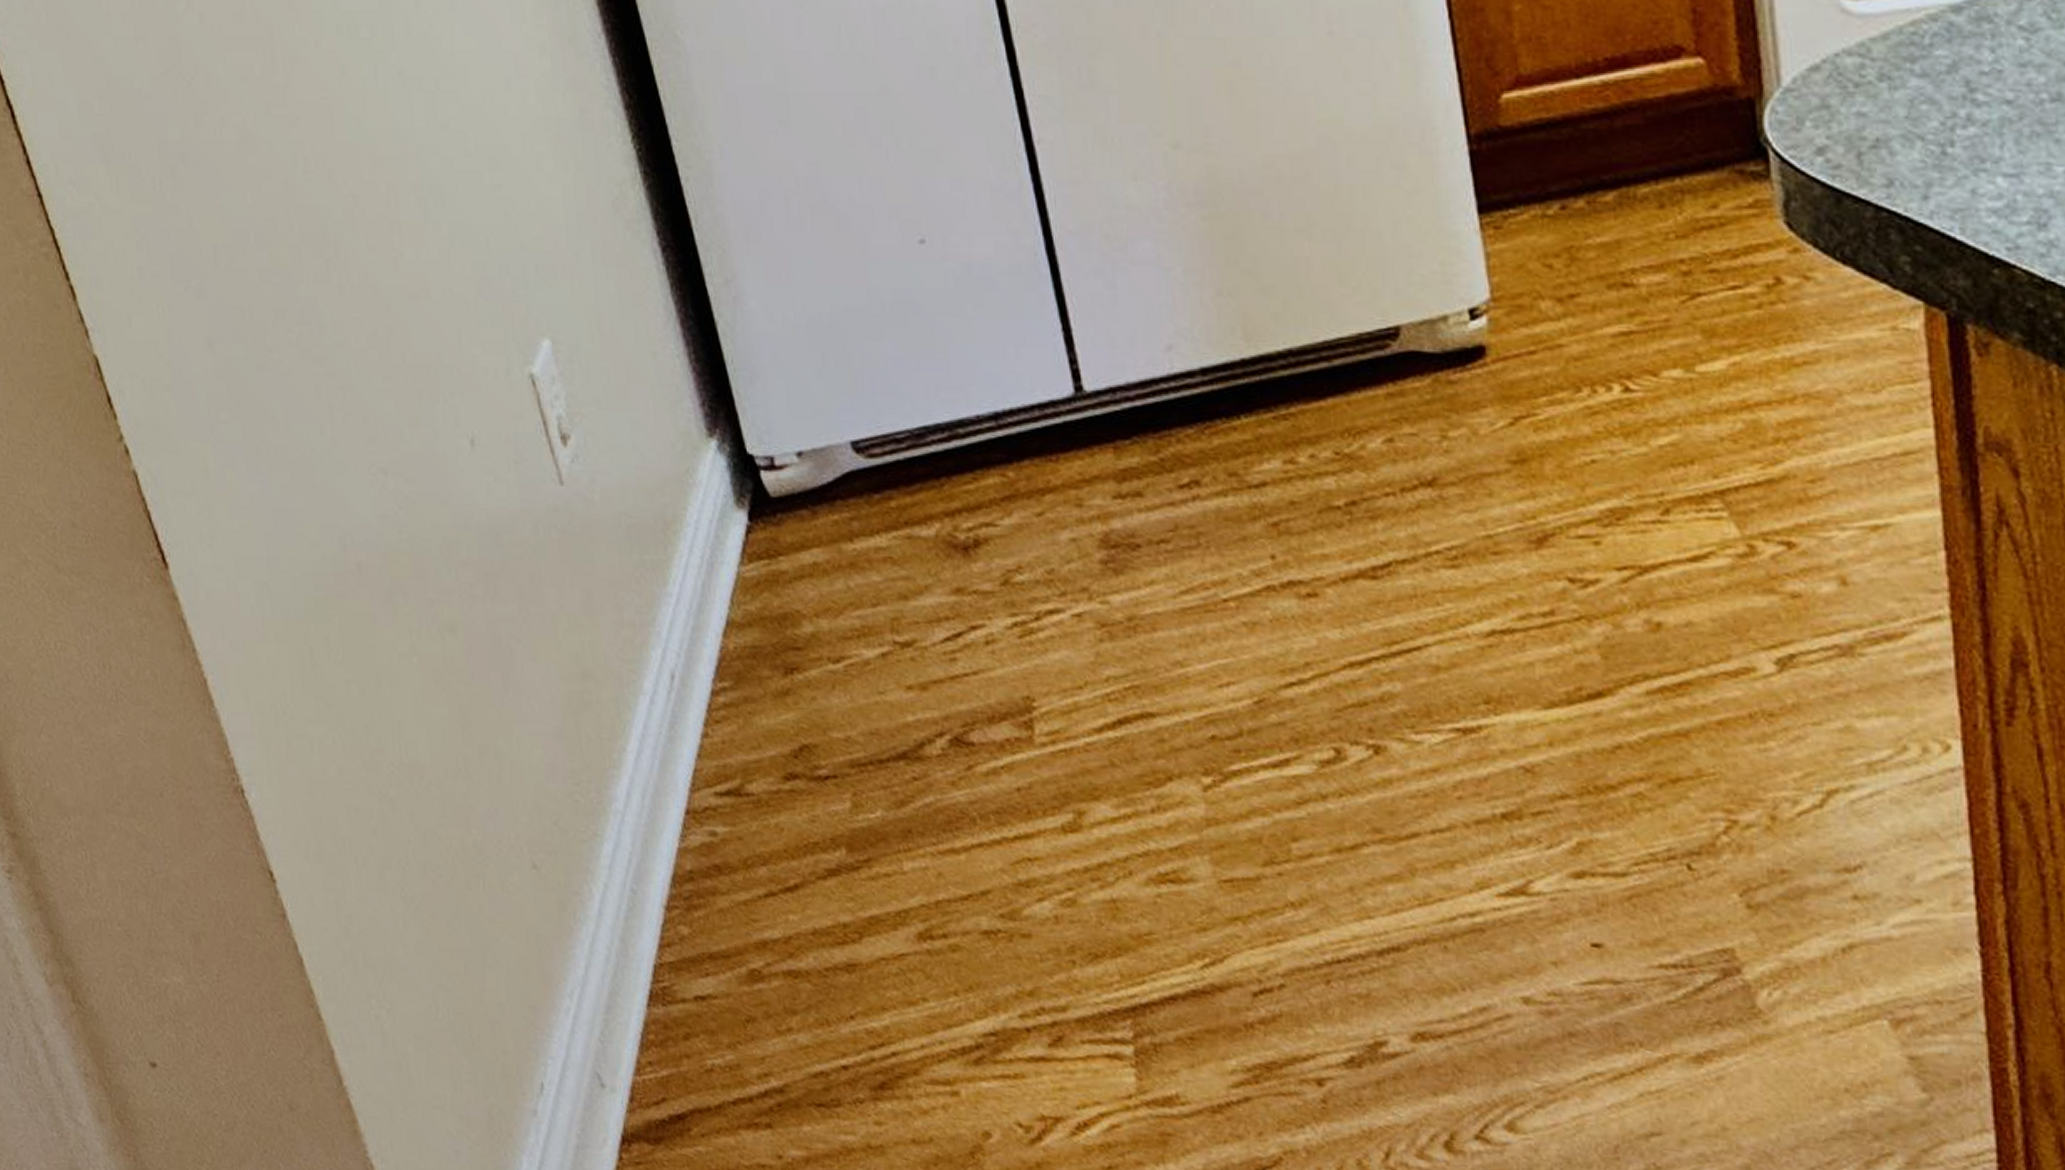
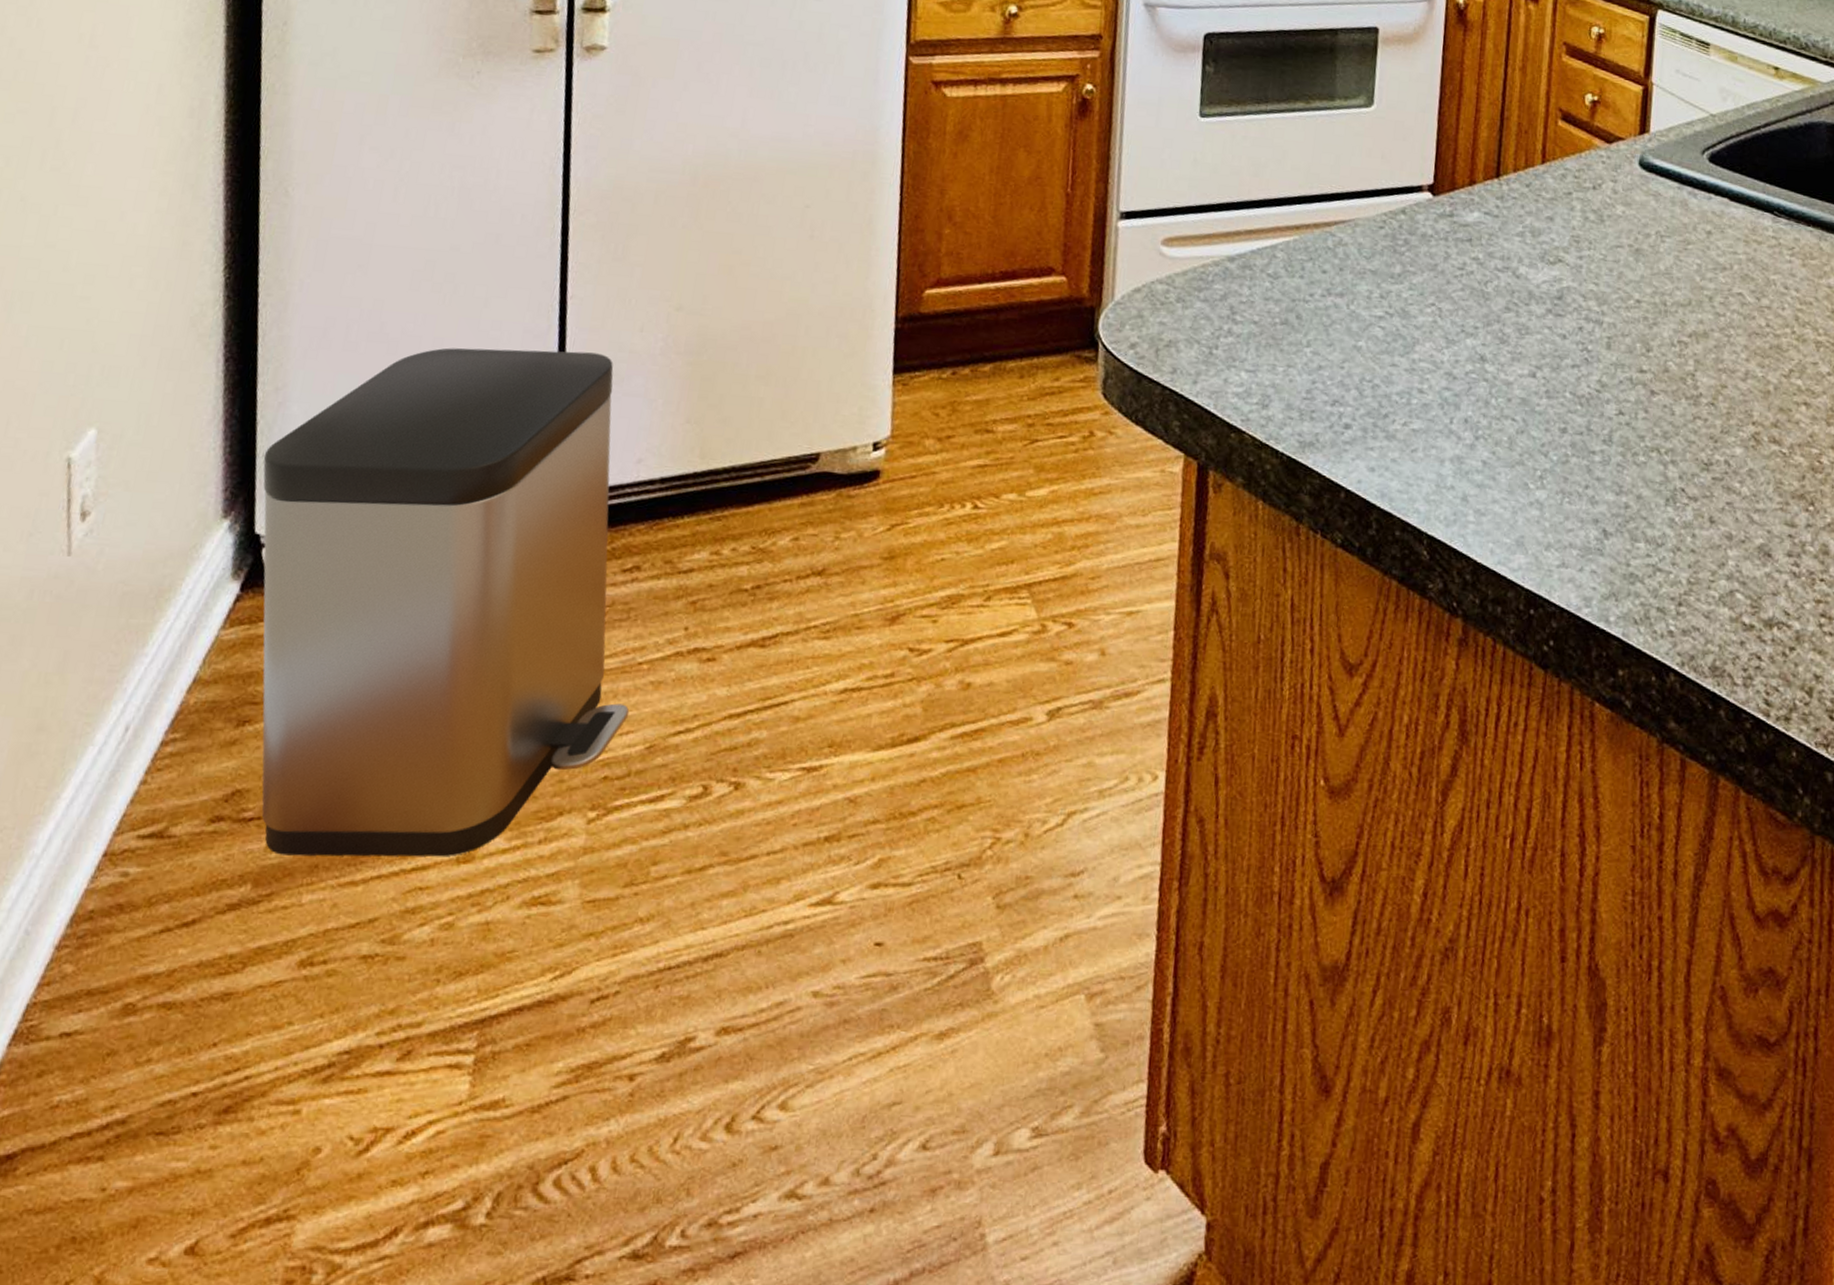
pedal bin: none [733,211,1225,825] -> present [261,348,630,857]

